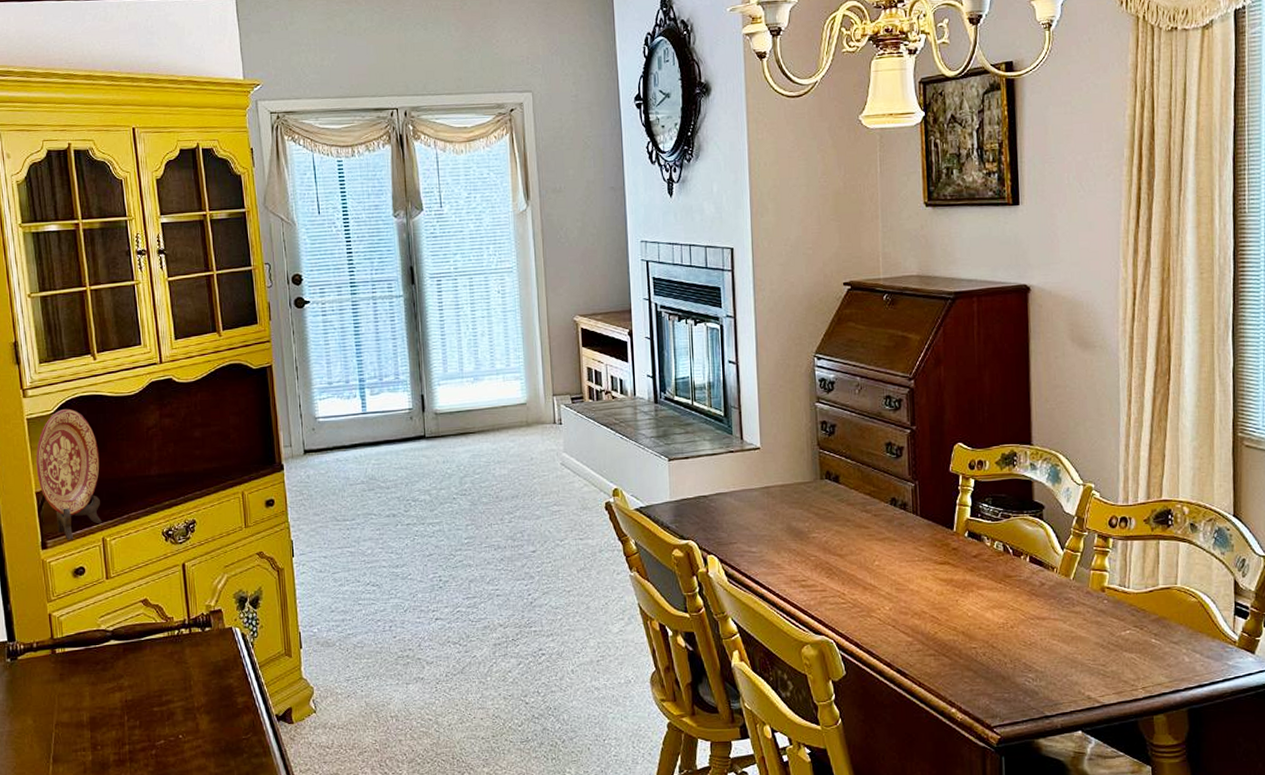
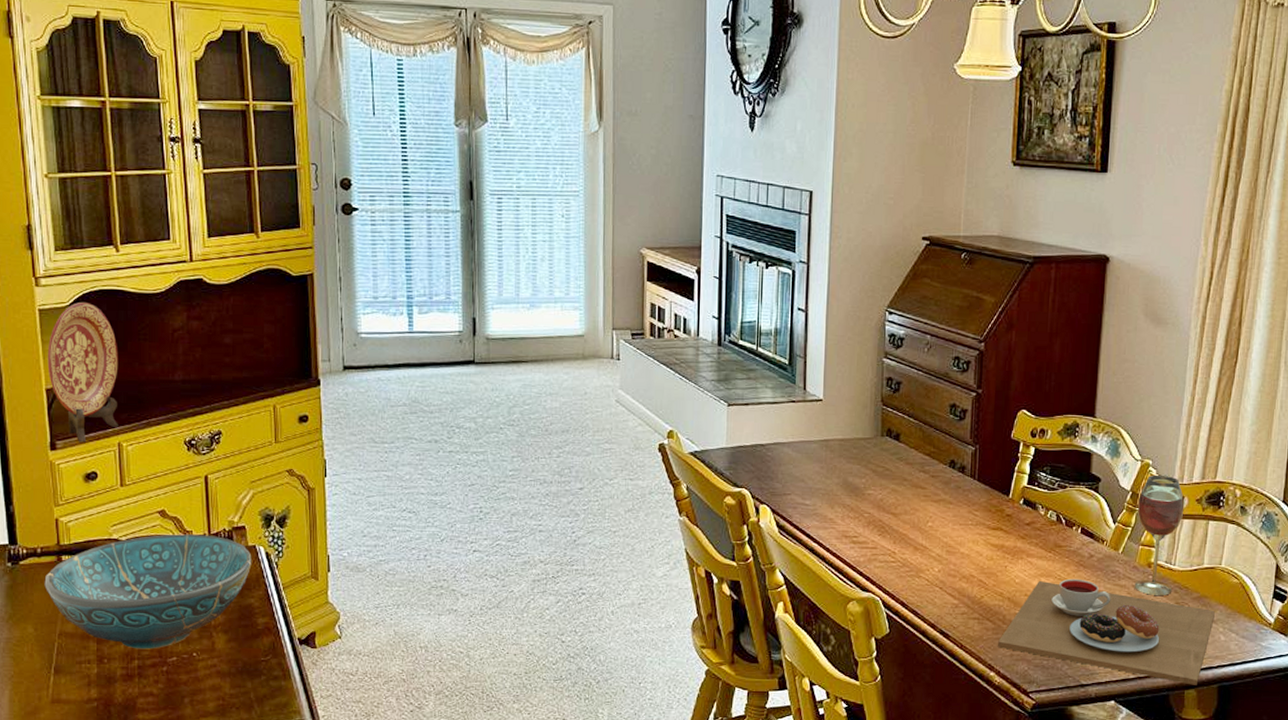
decorative bowl: none [41,620,229,735] -> present [44,534,252,650]
place setting: none [956,608,1176,710] -> present [998,578,1215,685]
wineglass: none [1085,497,1133,620] -> present [1134,474,1185,595]

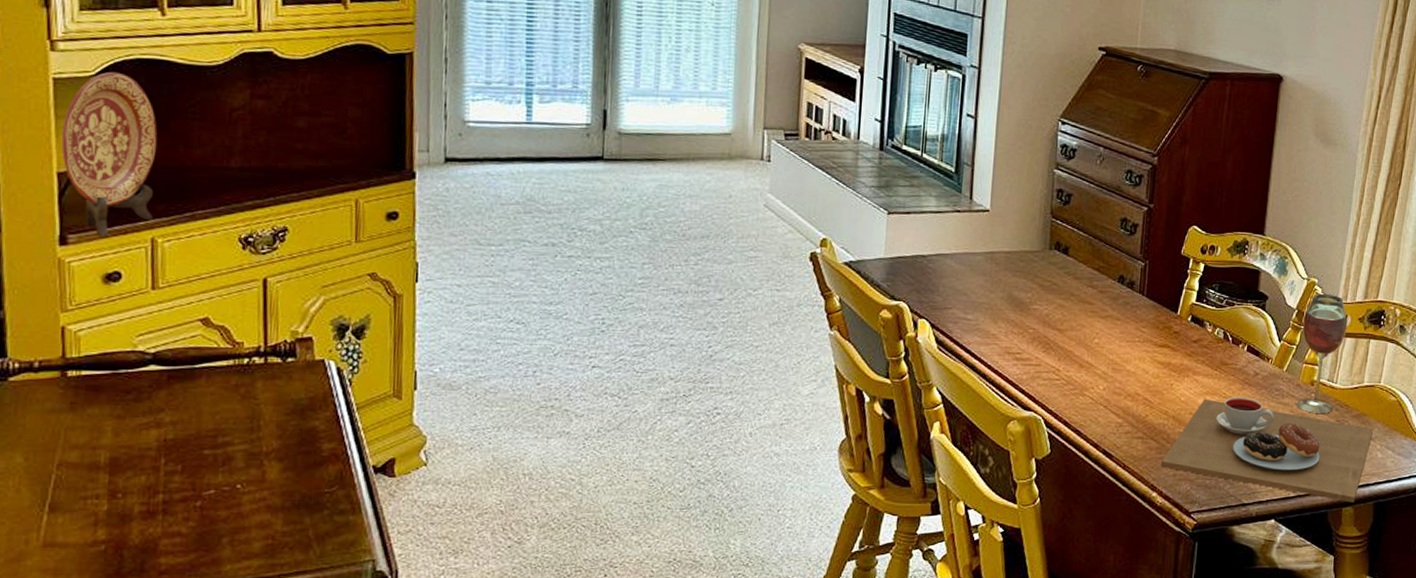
decorative bowl: present [44,534,252,650] -> none [41,346,319,481]

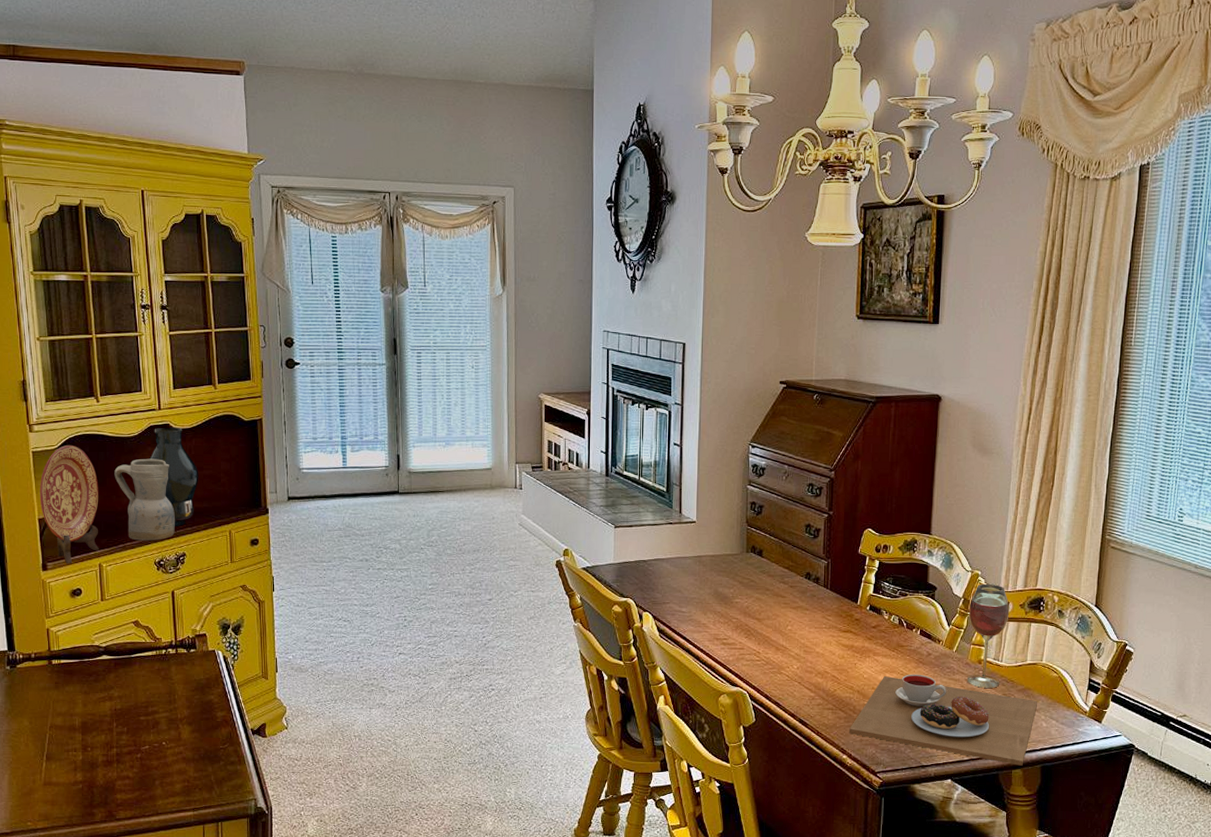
ceramic pitcher: none [183,96,275,210] -> present [114,458,176,541]
vase: none [238,56,315,192] -> present [148,427,199,527]

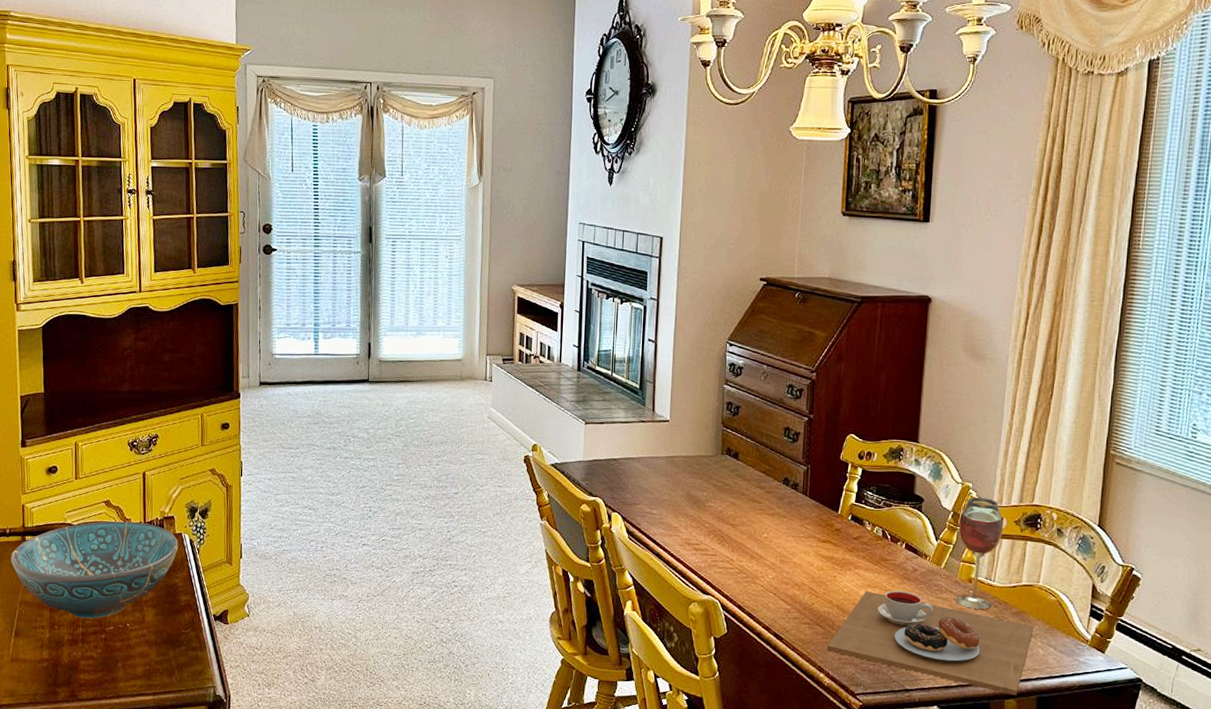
decorative bowl: none [37,641,212,739] -> present [10,521,178,619]
decorative plate: present [39,444,99,564] -> none [22,324,79,442]
ceramic pitcher: present [114,458,176,541] -> none [94,340,150,422]
vase: present [148,427,199,527] -> none [127,309,175,409]

